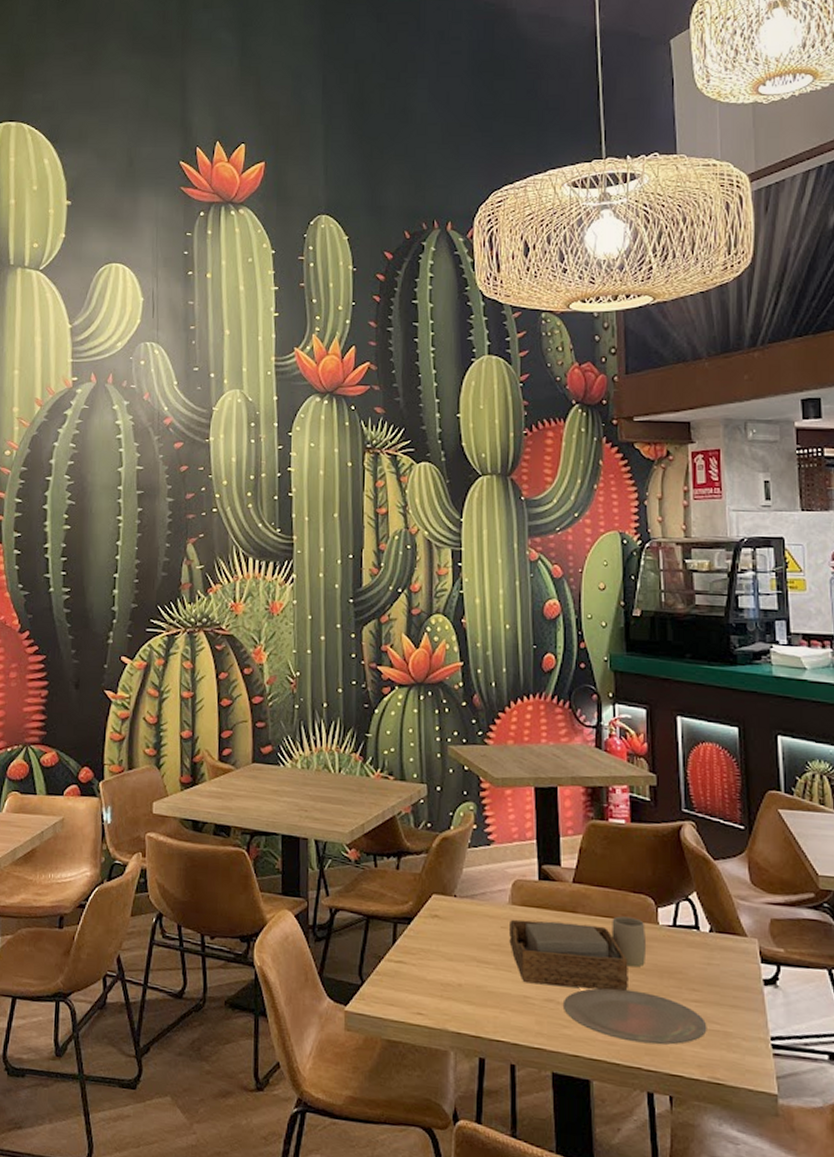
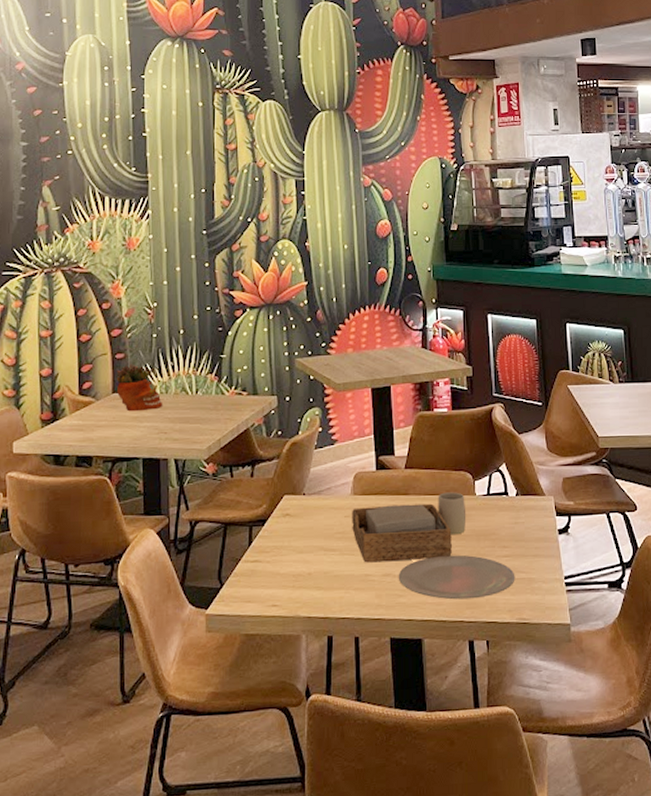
succulent planter: none [256,734,304,785] -> present [116,364,163,410]

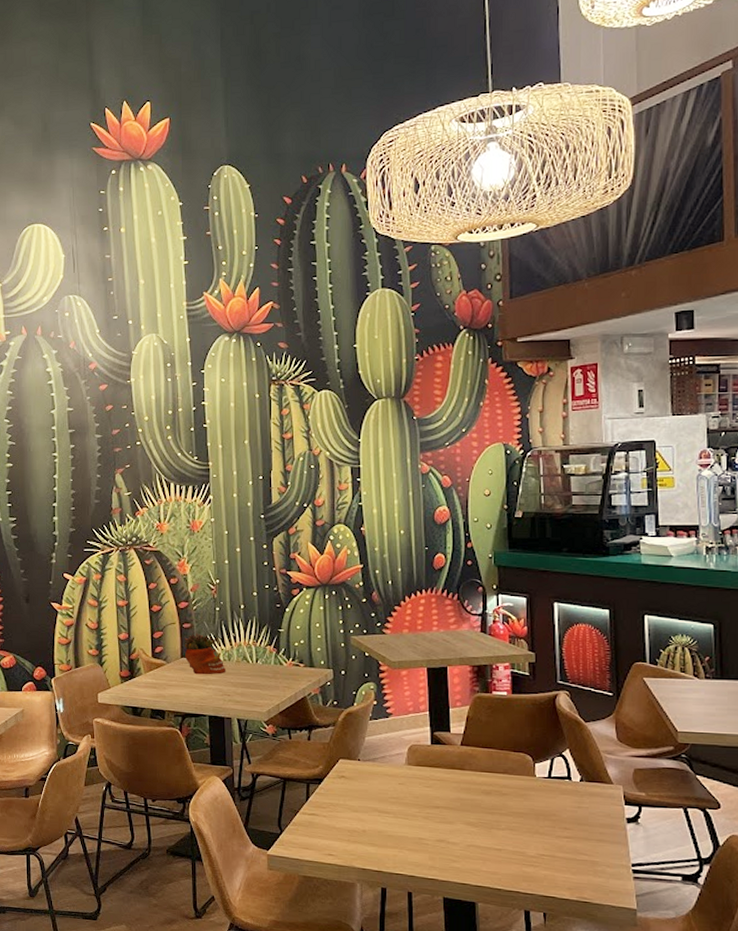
napkin holder: present [352,503,452,563] -> none [406,777,509,831]
plate: present [398,555,515,600] -> none [452,829,577,873]
mug: present [438,492,467,535] -> none [495,771,525,812]

